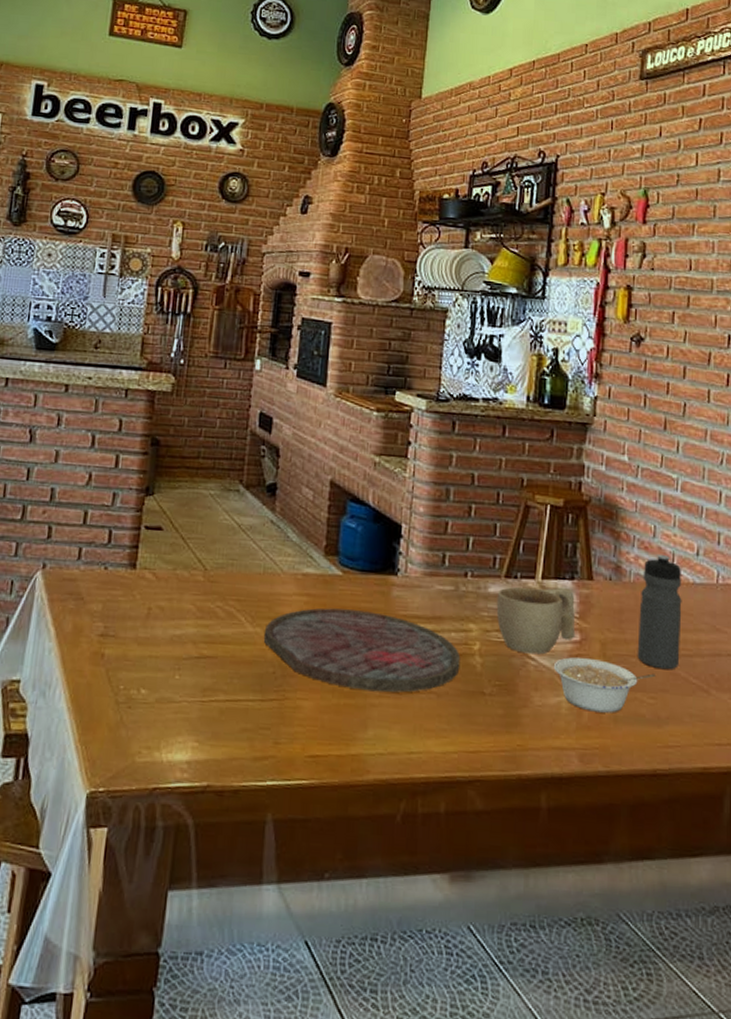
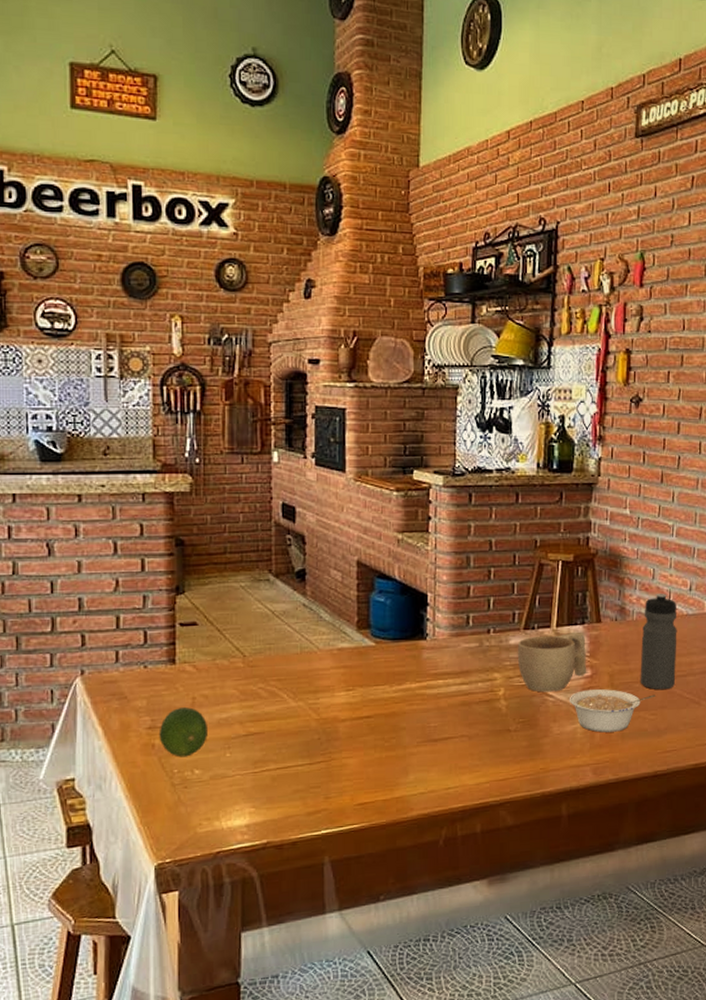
fruit: none [109,617,160,673] -> present [159,707,207,757]
cutting board: present [263,608,461,693] -> none [306,674,488,743]

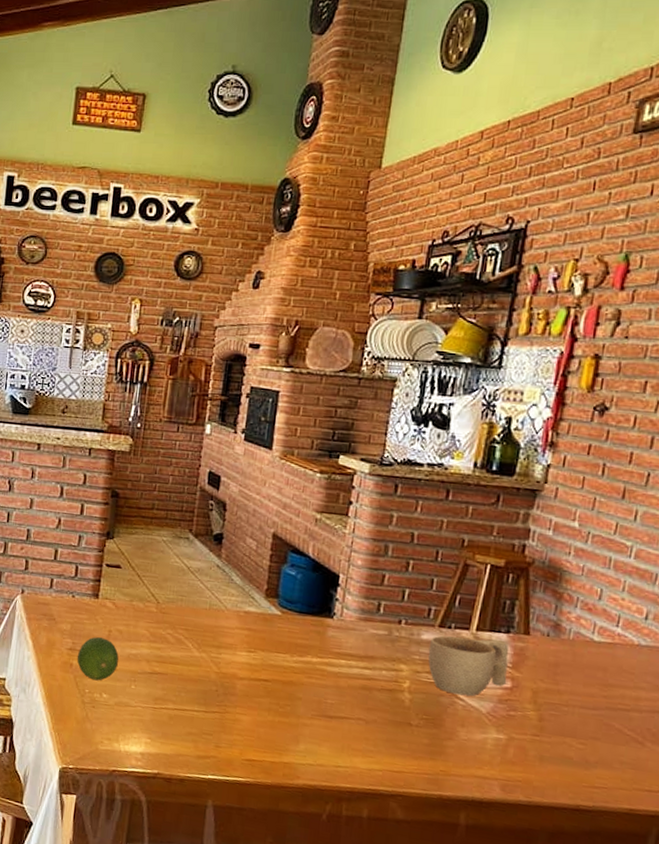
legume: present [569,689,655,733] -> none [481,701,587,753]
water bottle: present [640,593,677,690] -> none [569,615,626,721]

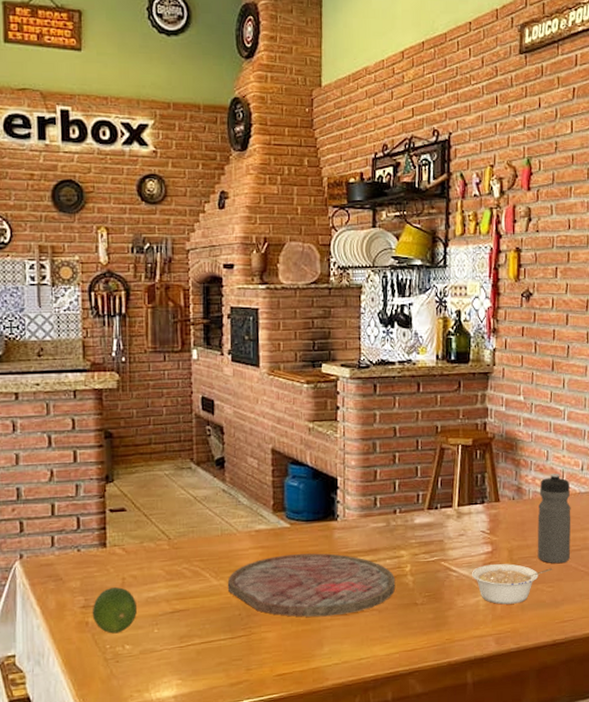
cutting board: none [207,641,390,718] -> present [227,553,396,617]
cup: present [428,635,509,697] -> none [422,510,488,568]
legume: none [481,701,587,753] -> present [471,563,552,605]
water bottle: none [569,615,626,721] -> present [537,473,571,564]

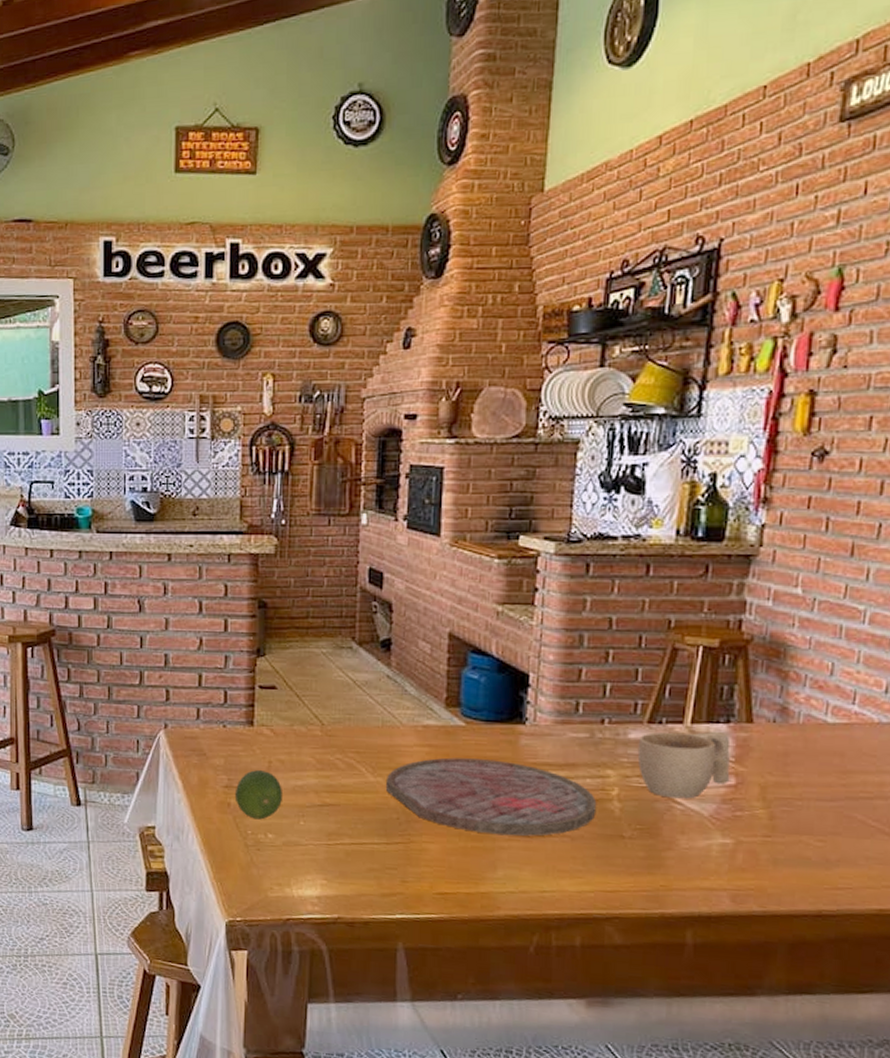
cup: none [422,510,488,568] -> present [637,731,730,799]
legume: present [471,563,552,605] -> none [703,801,825,856]
water bottle: present [537,473,571,564] -> none [804,692,864,813]

